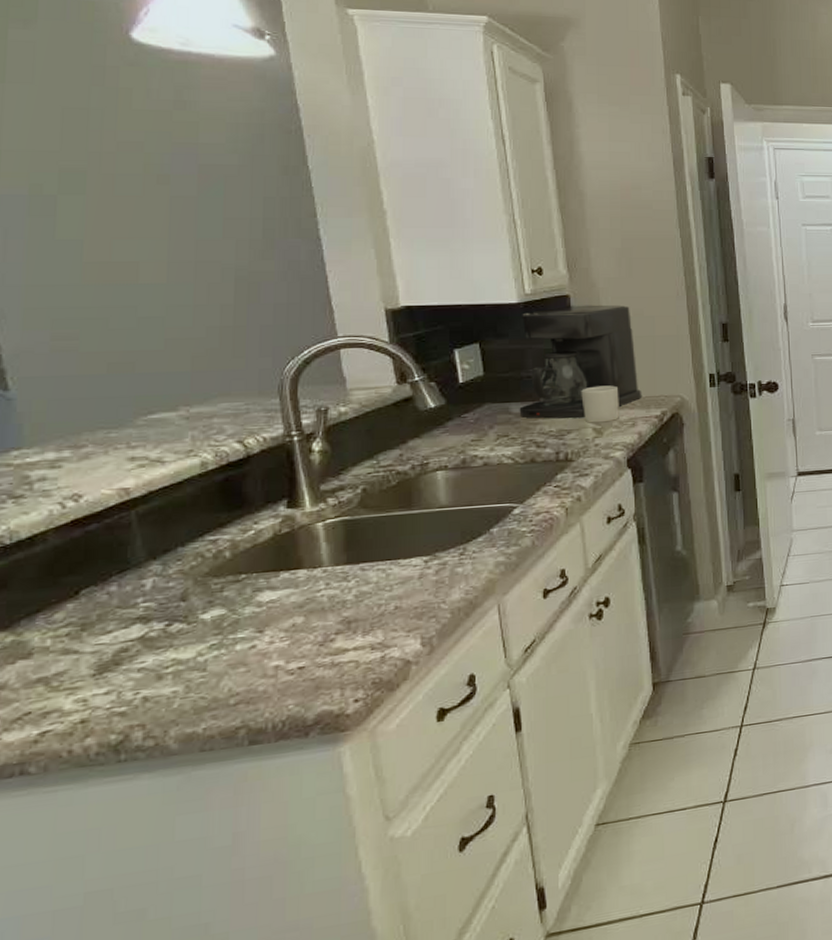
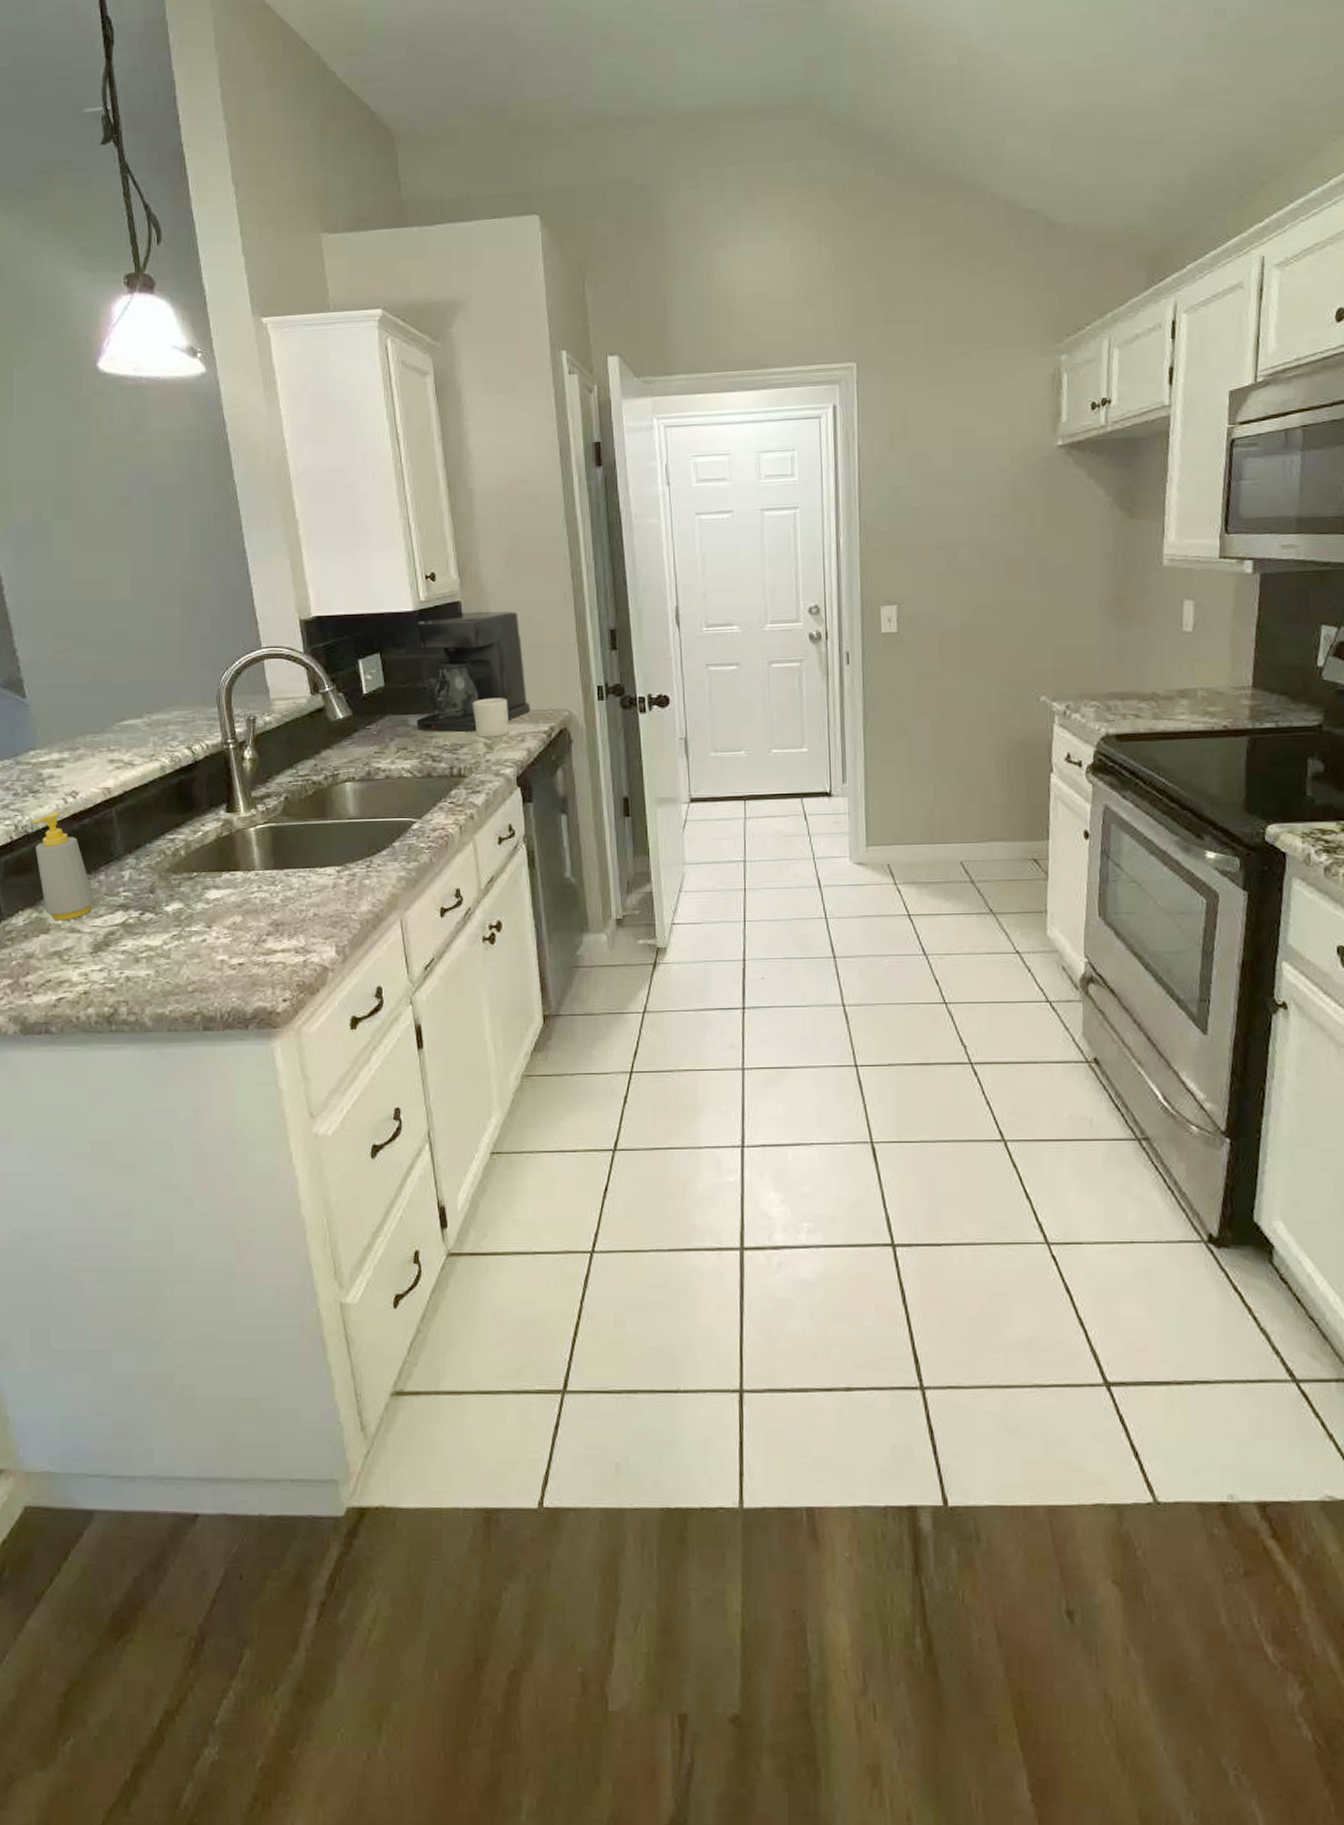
soap bottle: none [10,517,101,643] -> present [31,811,95,921]

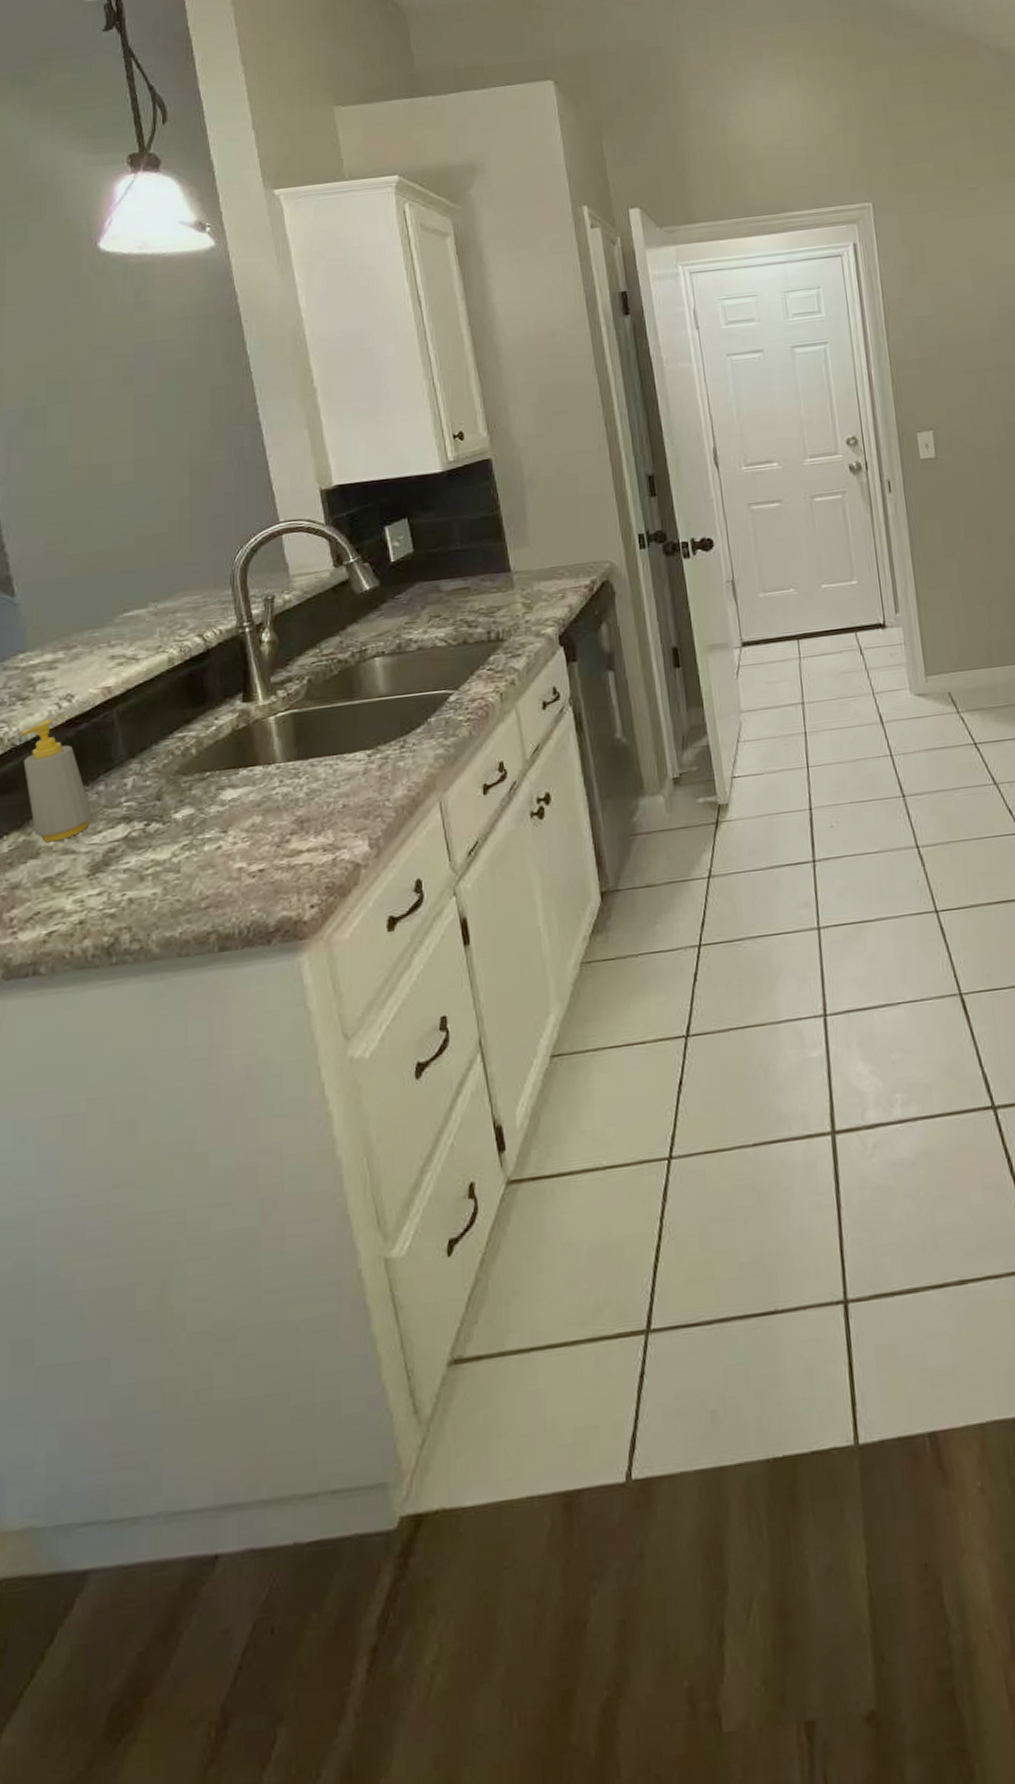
coffee maker: present [416,611,530,733] -> none [448,465,569,596]
mug: present [472,698,509,738] -> none [508,554,548,598]

